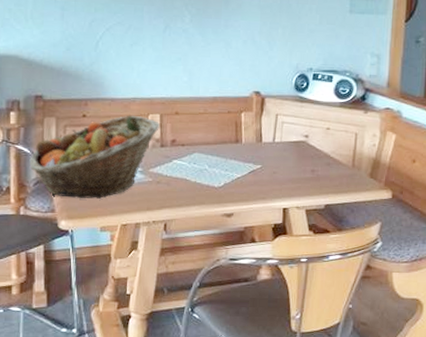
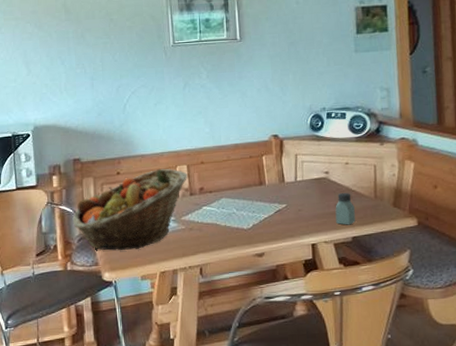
saltshaker: none [310,159,331,192] -> present [335,193,355,225]

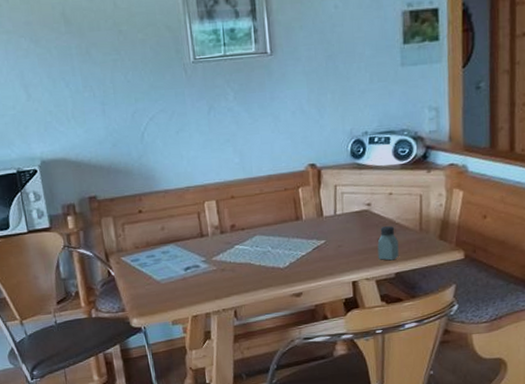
fruit basket: present [72,168,187,251] -> none [93,204,217,296]

